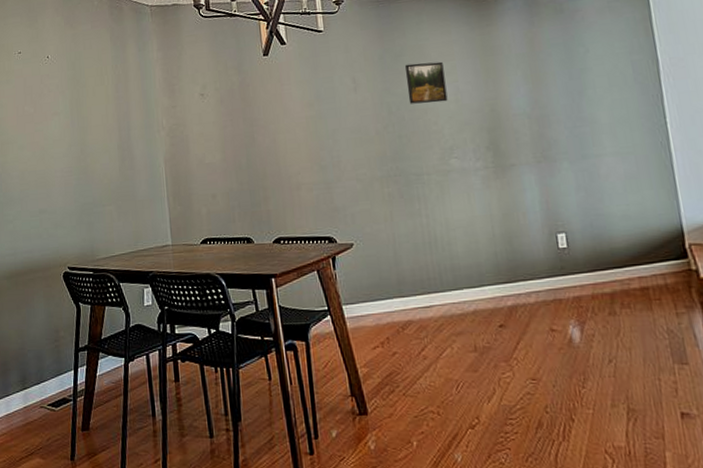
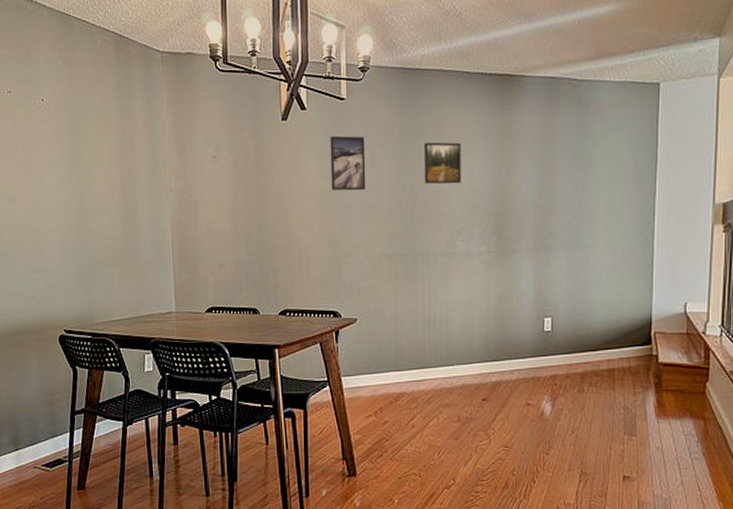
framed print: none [310,64,351,117] -> present [330,135,366,191]

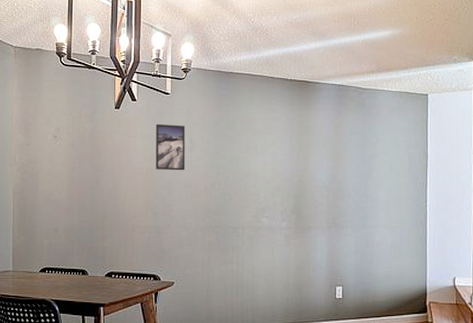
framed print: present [423,142,461,184] -> none [235,133,266,169]

